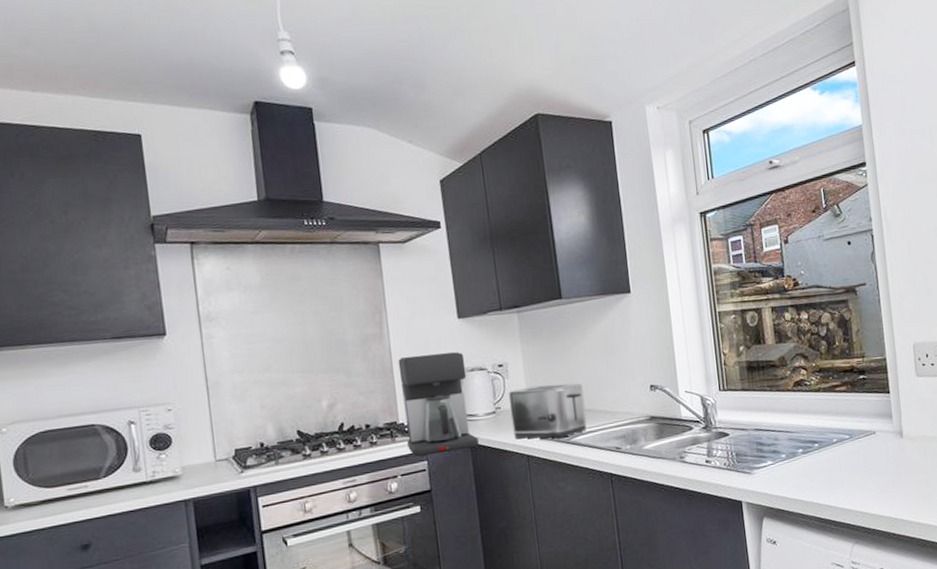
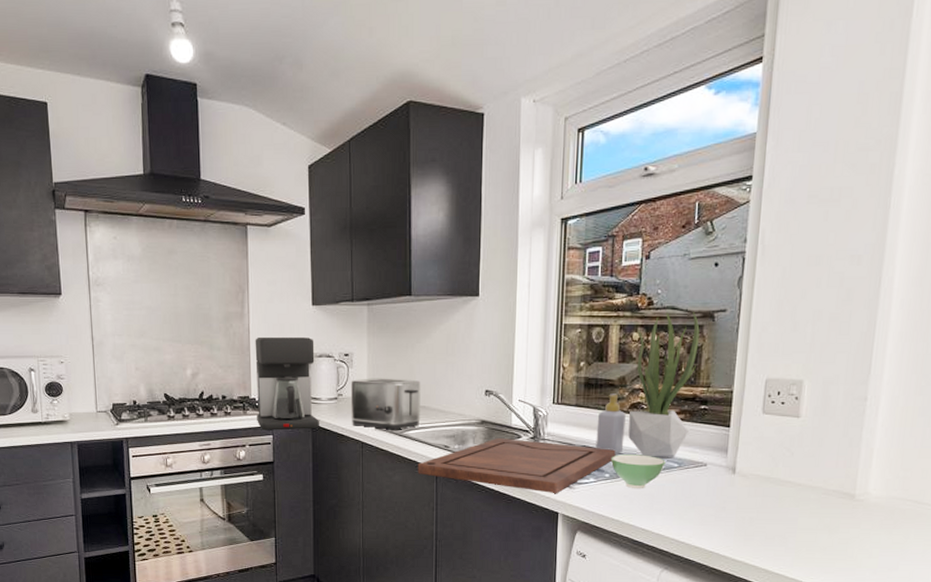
cutting board: none [590,428,789,483] -> present [417,438,616,494]
soap bottle: none [765,374,795,434] -> present [595,394,626,454]
bowl: none [784,430,837,466] -> present [610,454,666,489]
potted plant: none [788,288,853,433] -> present [628,312,700,459]

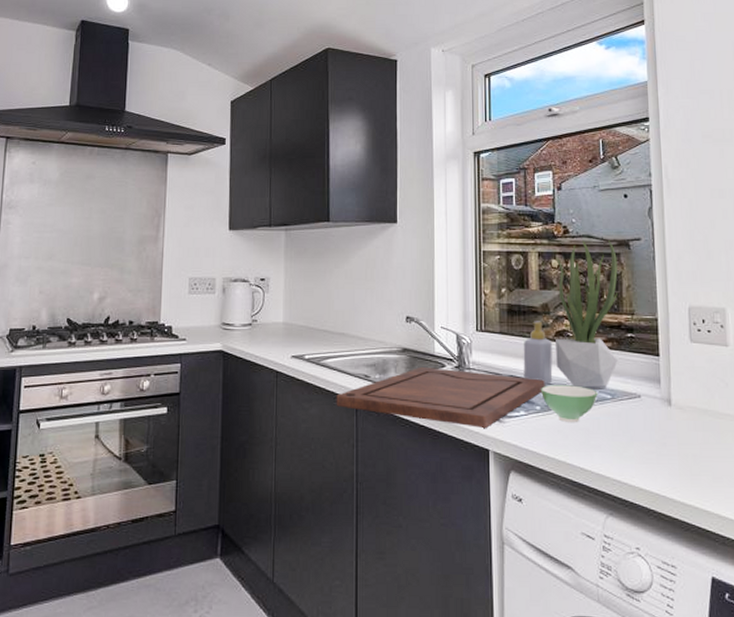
coffee maker: present [255,337,319,431] -> none [165,261,231,358]
toaster: present [350,378,421,430] -> none [265,303,339,358]

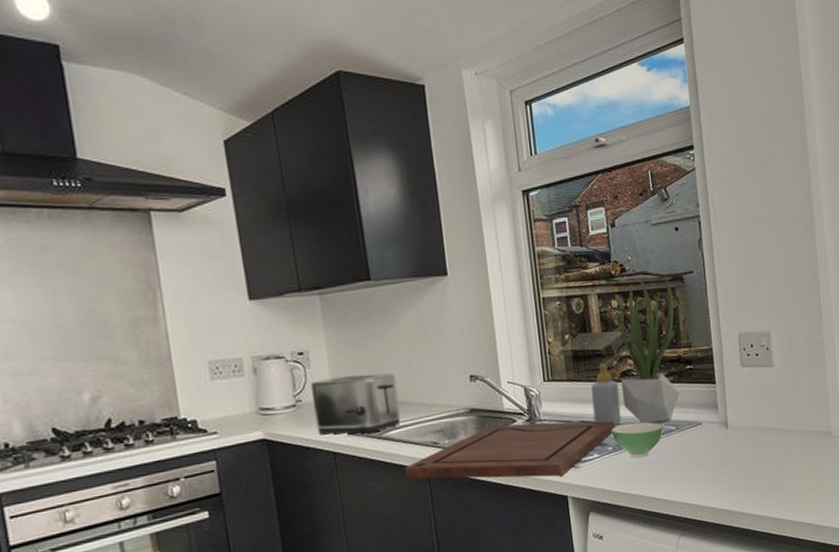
toaster: none [265,303,339,358] -> present [310,373,401,434]

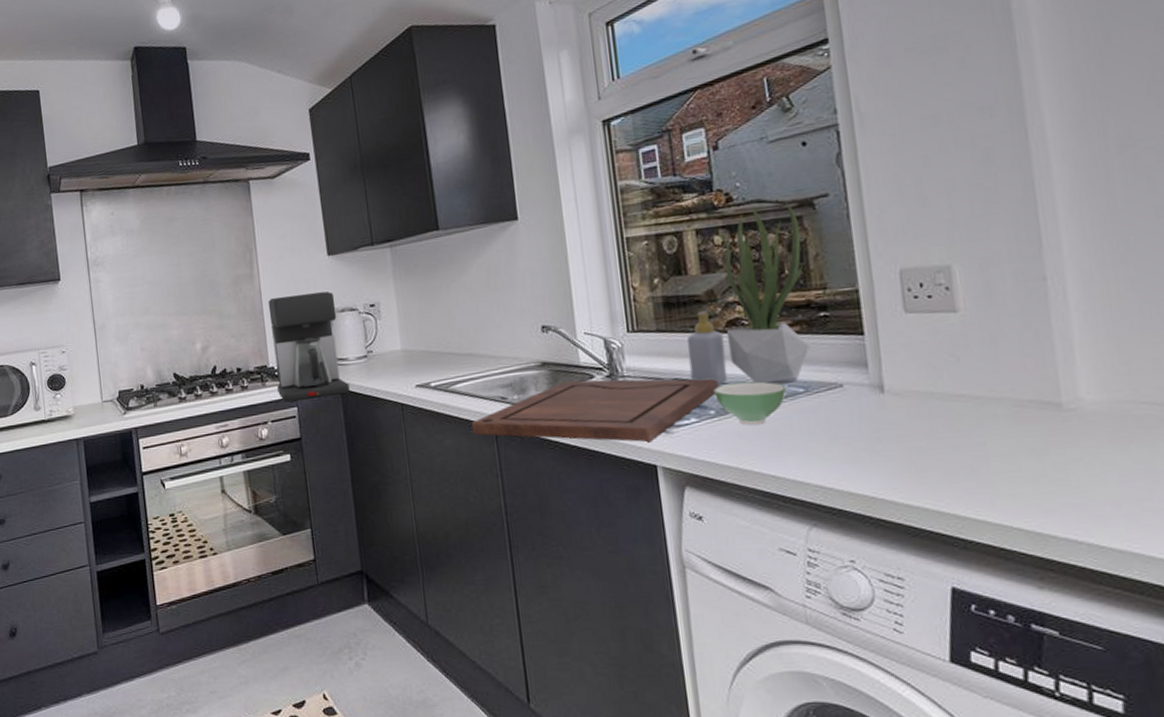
coffee maker: none [177,338,277,457] -> present [268,291,350,403]
toaster: present [310,373,401,434] -> none [380,324,468,386]

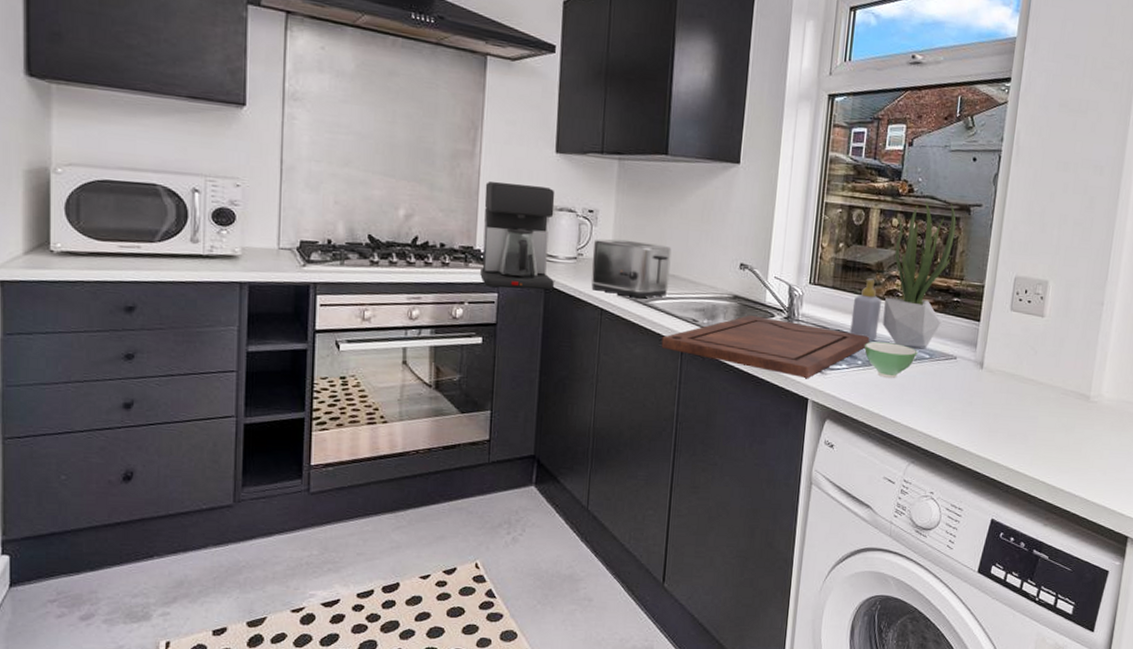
toaster: none [380,324,468,386] -> present [590,239,672,298]

